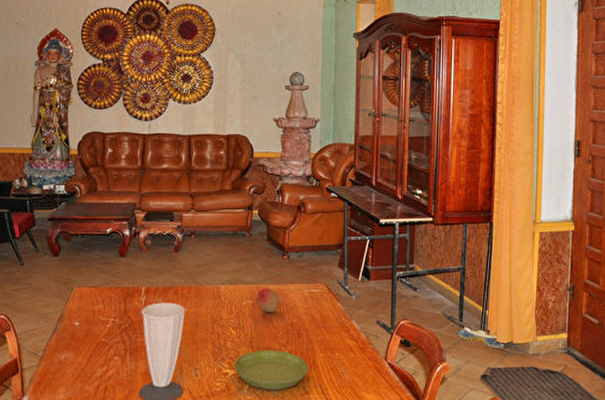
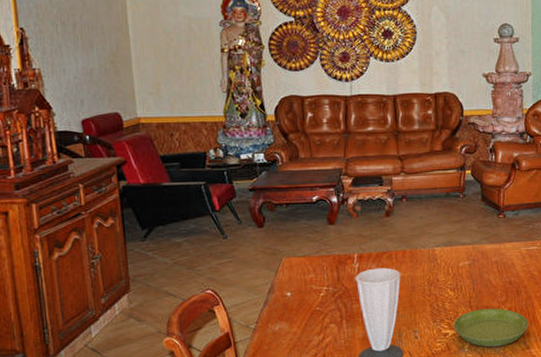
fruit: present [256,288,280,313] -> none [473,248,498,273]

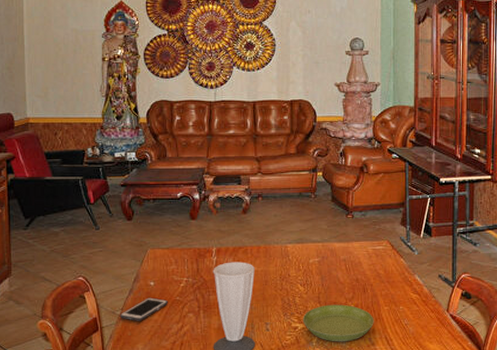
cell phone: none [255,308,307,335] -> present [120,297,168,321]

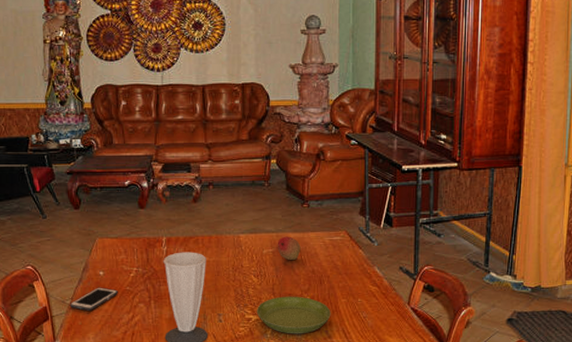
fruit: none [323,246,346,270] -> present [277,236,301,261]

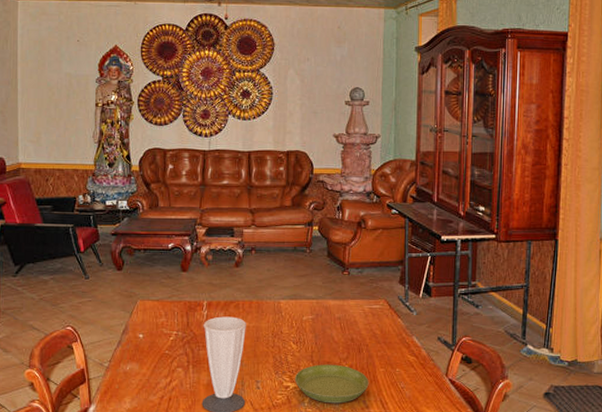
cell phone: present [70,287,118,311] -> none [108,350,157,374]
fruit: present [277,236,301,261] -> none [317,303,341,328]

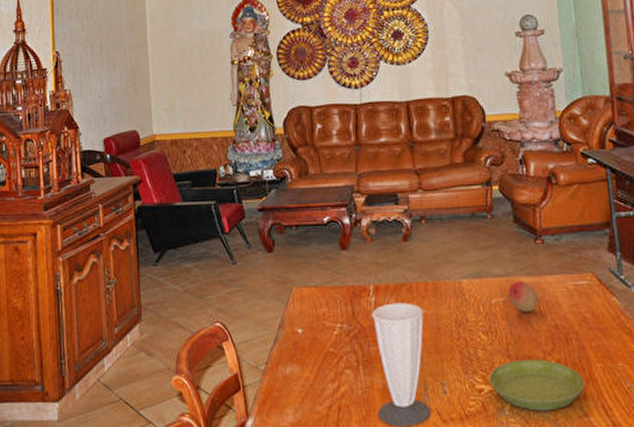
fruit: none [317,303,341,328] -> present [508,281,539,313]

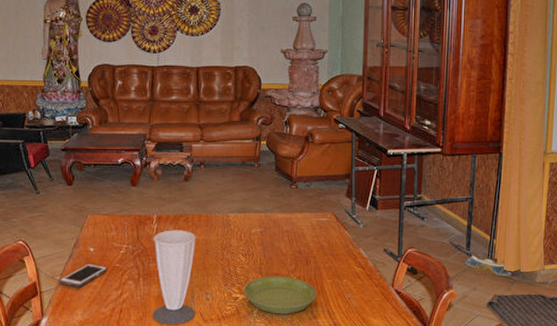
cell phone: none [265,348,320,379] -> present [60,263,108,287]
fruit: present [508,281,539,313] -> none [265,216,289,241]

